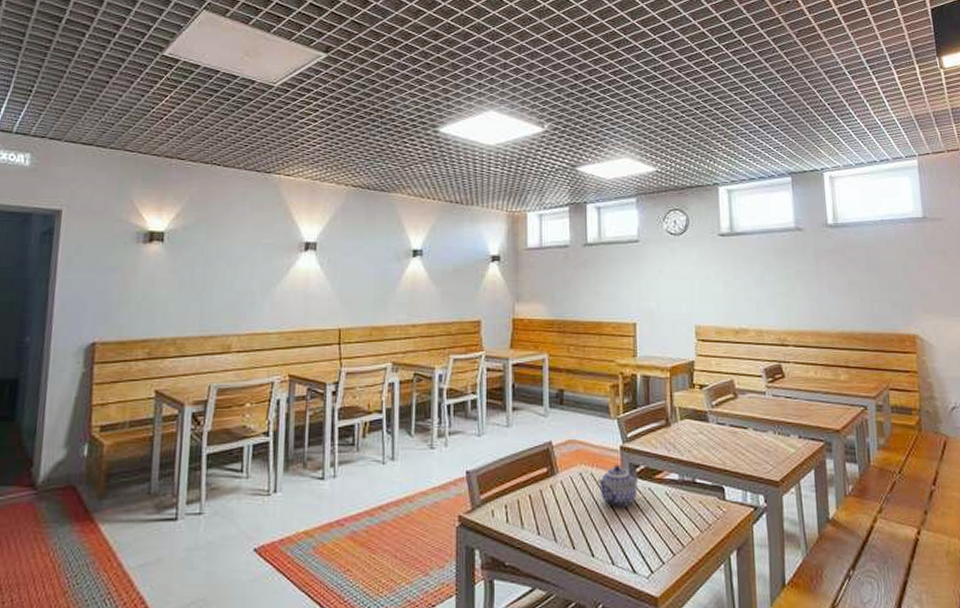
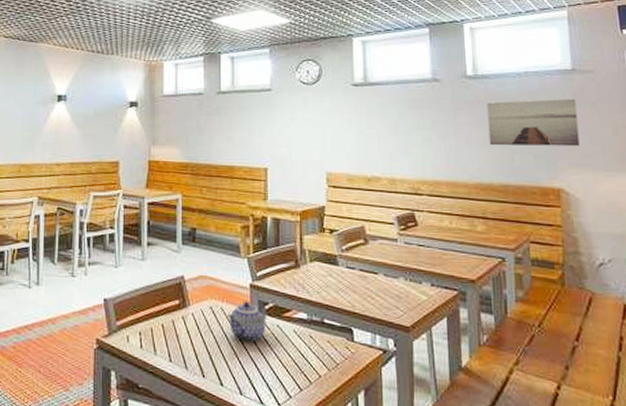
wall art: none [846,246,932,294] -> present [486,98,580,147]

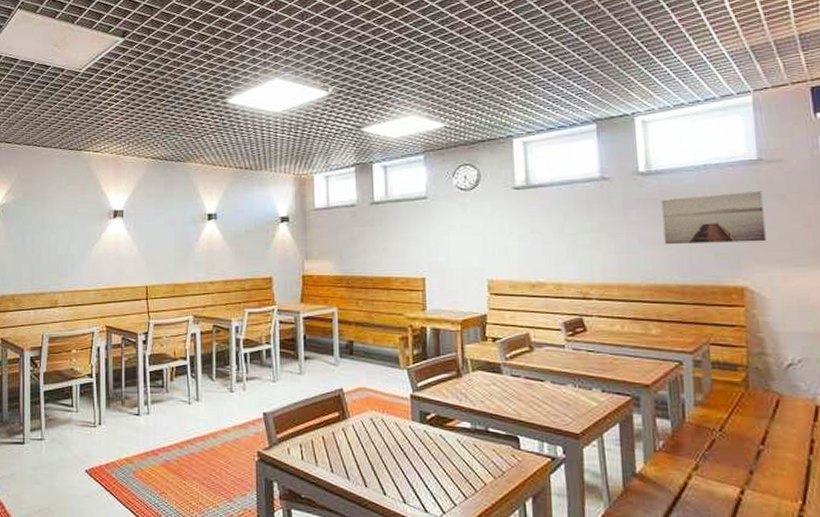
teapot: present [227,301,266,341] -> none [388,411,429,451]

